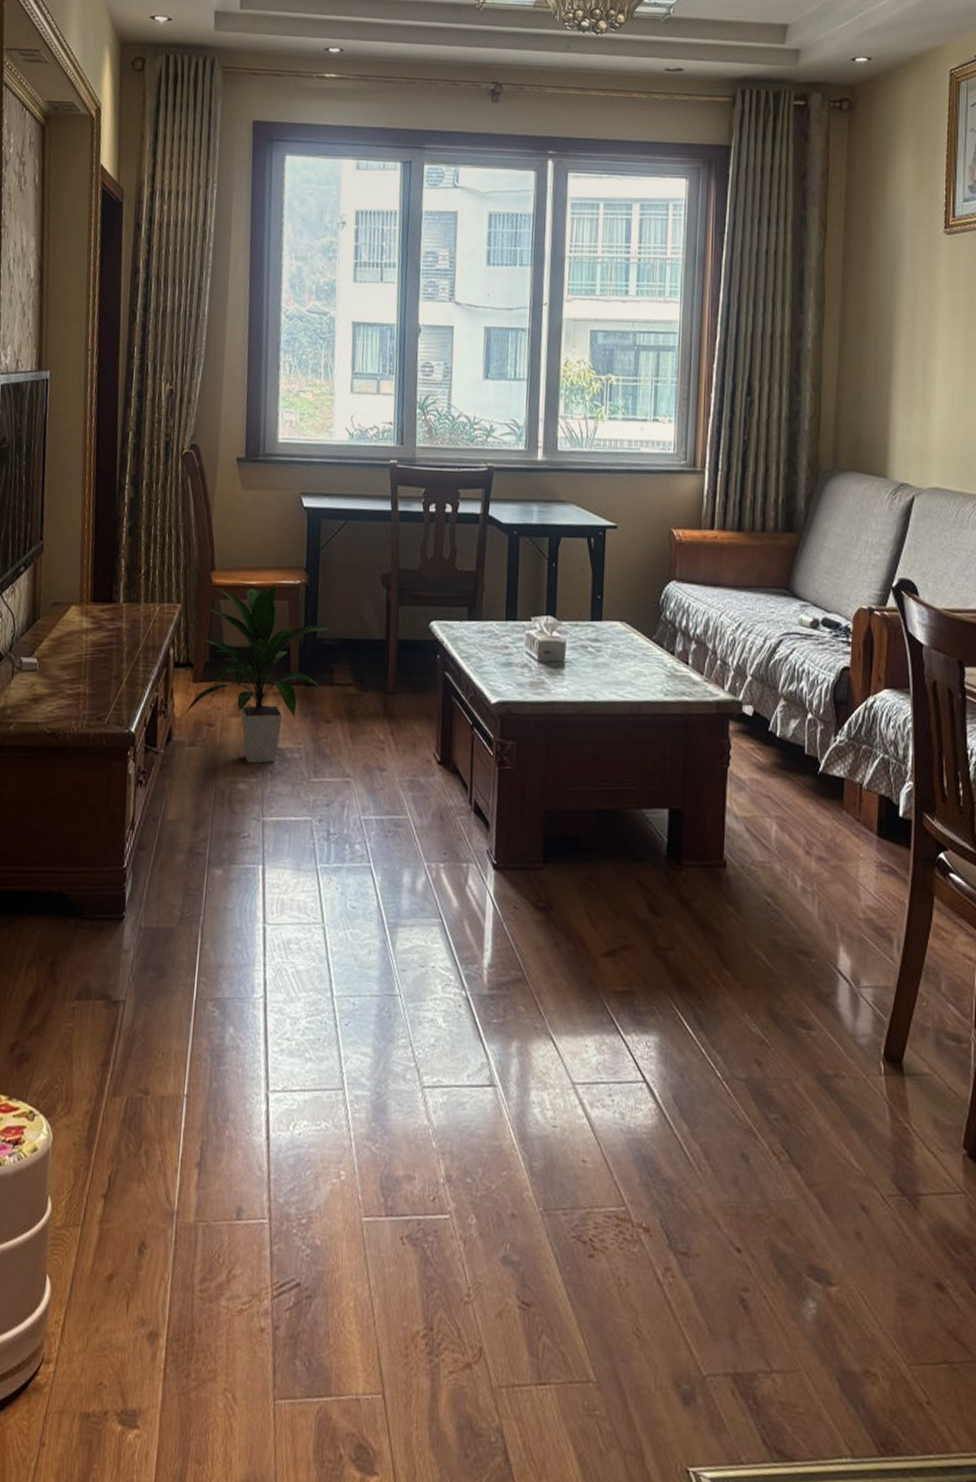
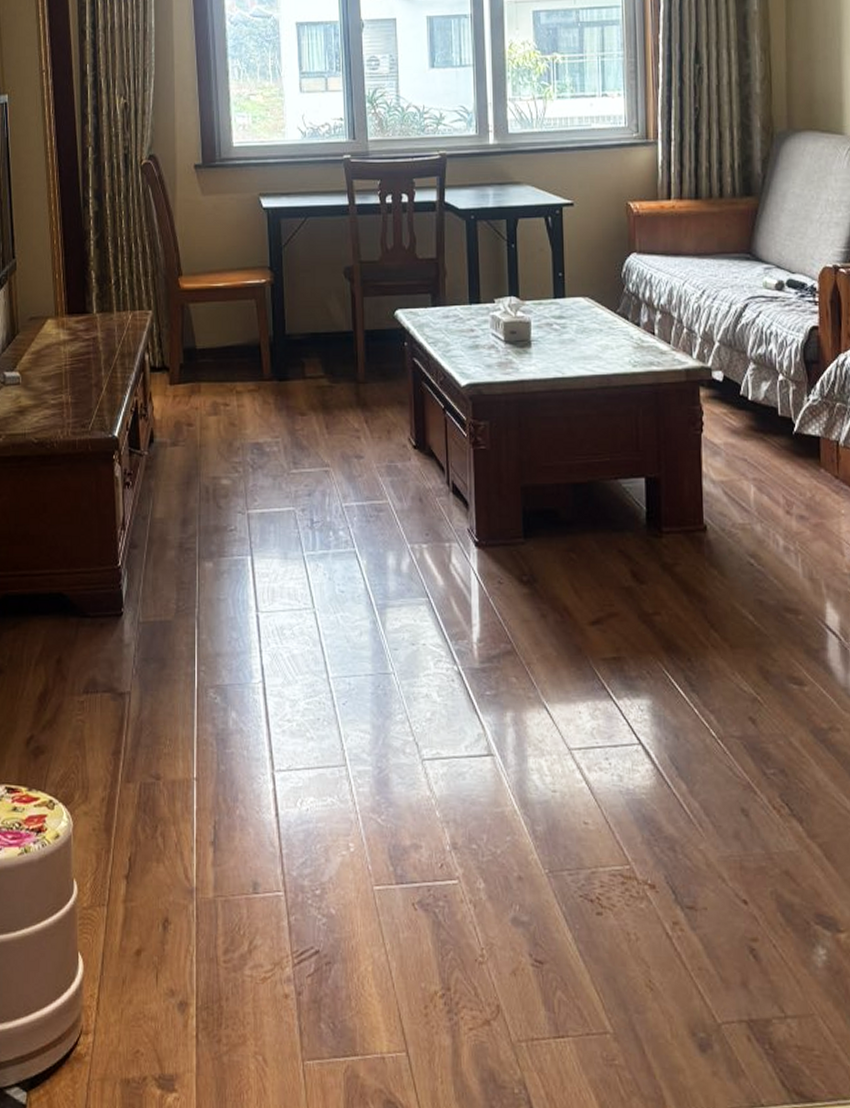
indoor plant: present [183,582,330,764] -> none [163,283,297,459]

